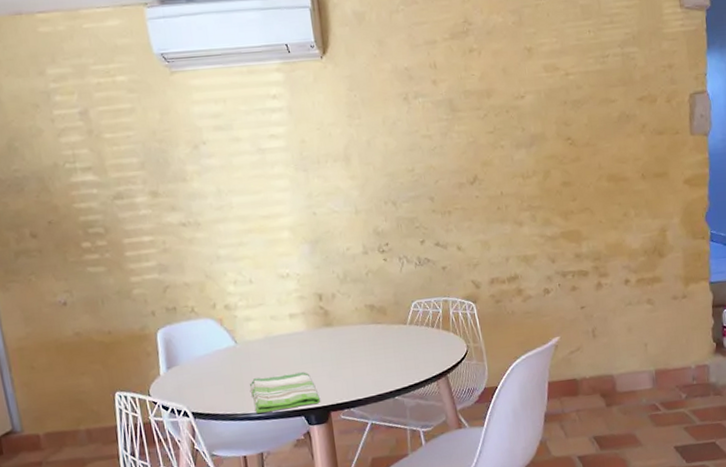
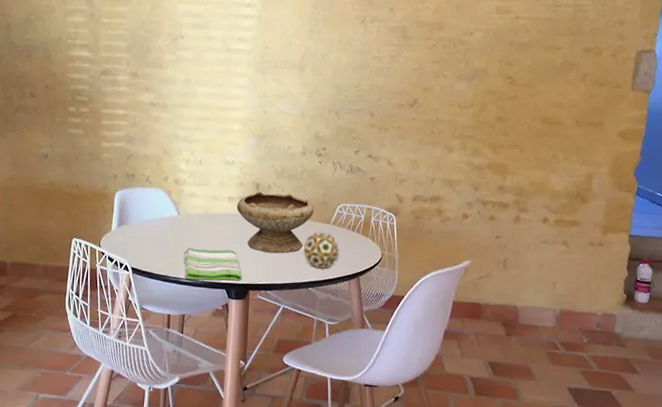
bowl: none [300,298,387,368] -> present [236,190,314,254]
decorative ball: none [382,334,422,375] -> present [303,232,339,269]

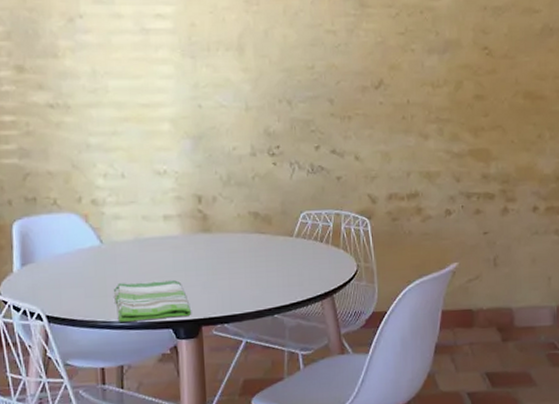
bowl: present [236,190,314,254] -> none [175,204,272,279]
decorative ball: present [303,232,339,269] -> none [263,247,307,291]

